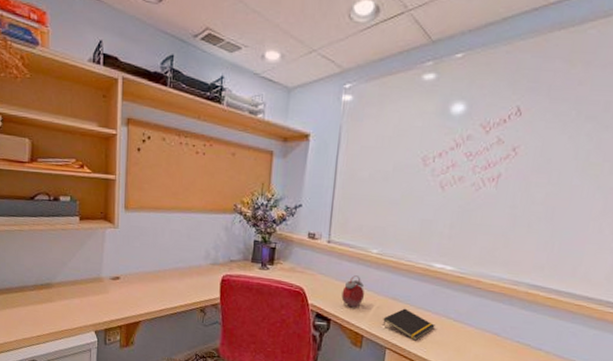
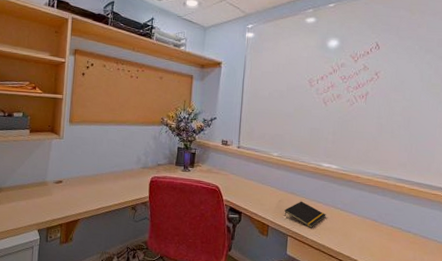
alarm clock: present [341,275,365,308] -> none [250,174,269,202]

